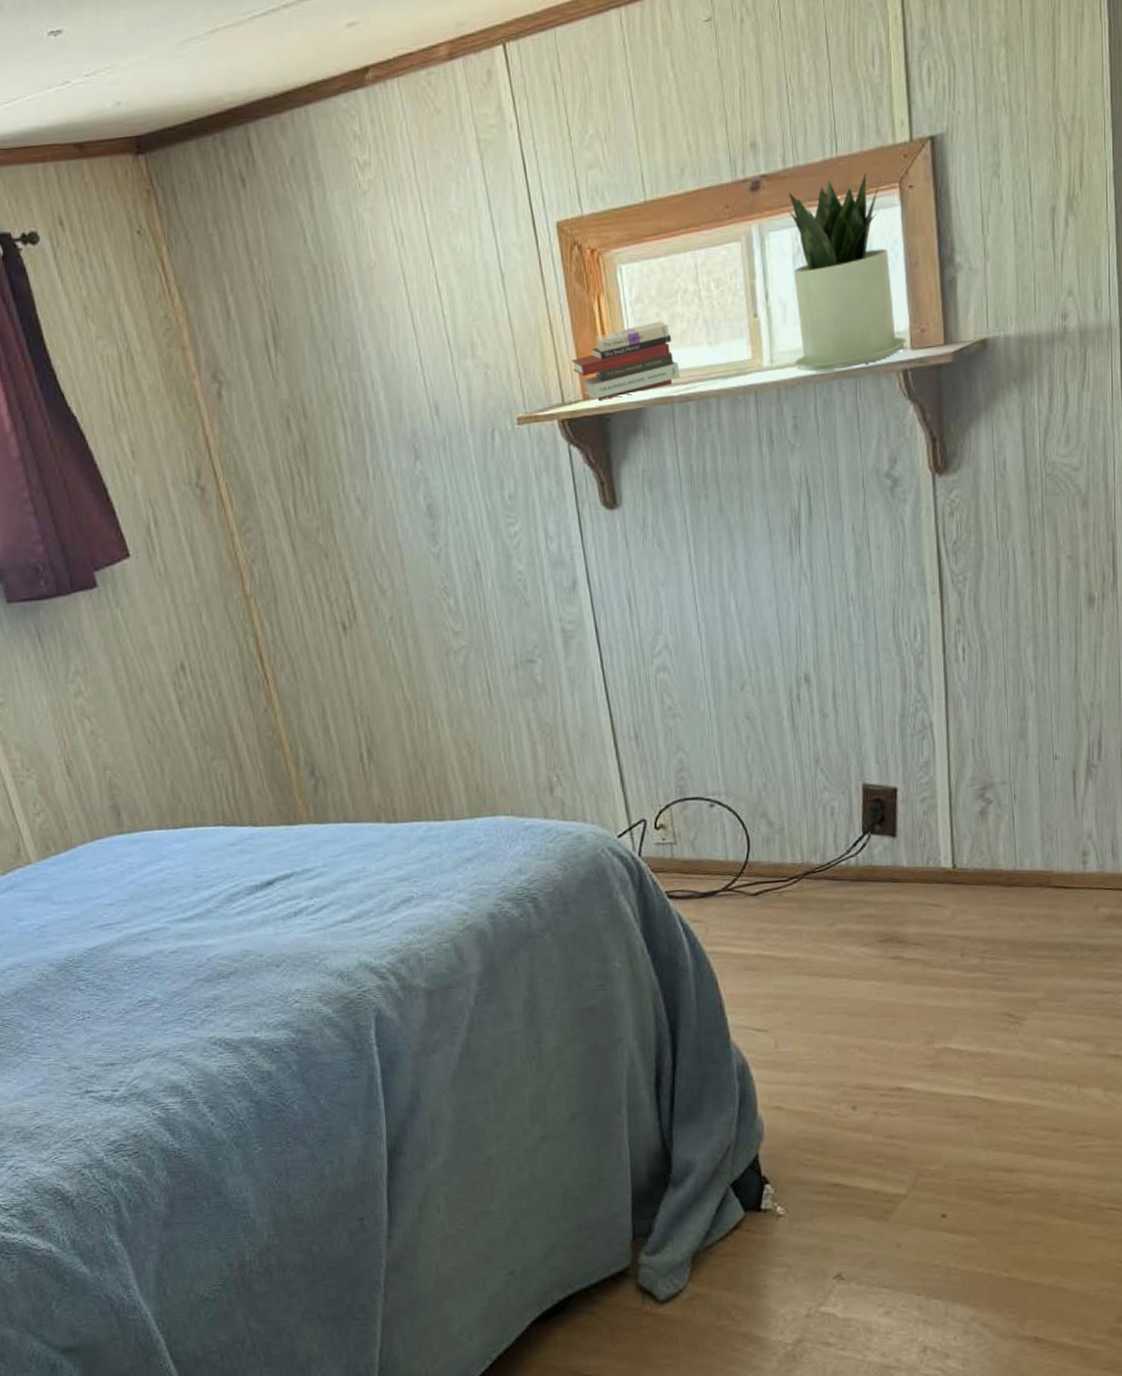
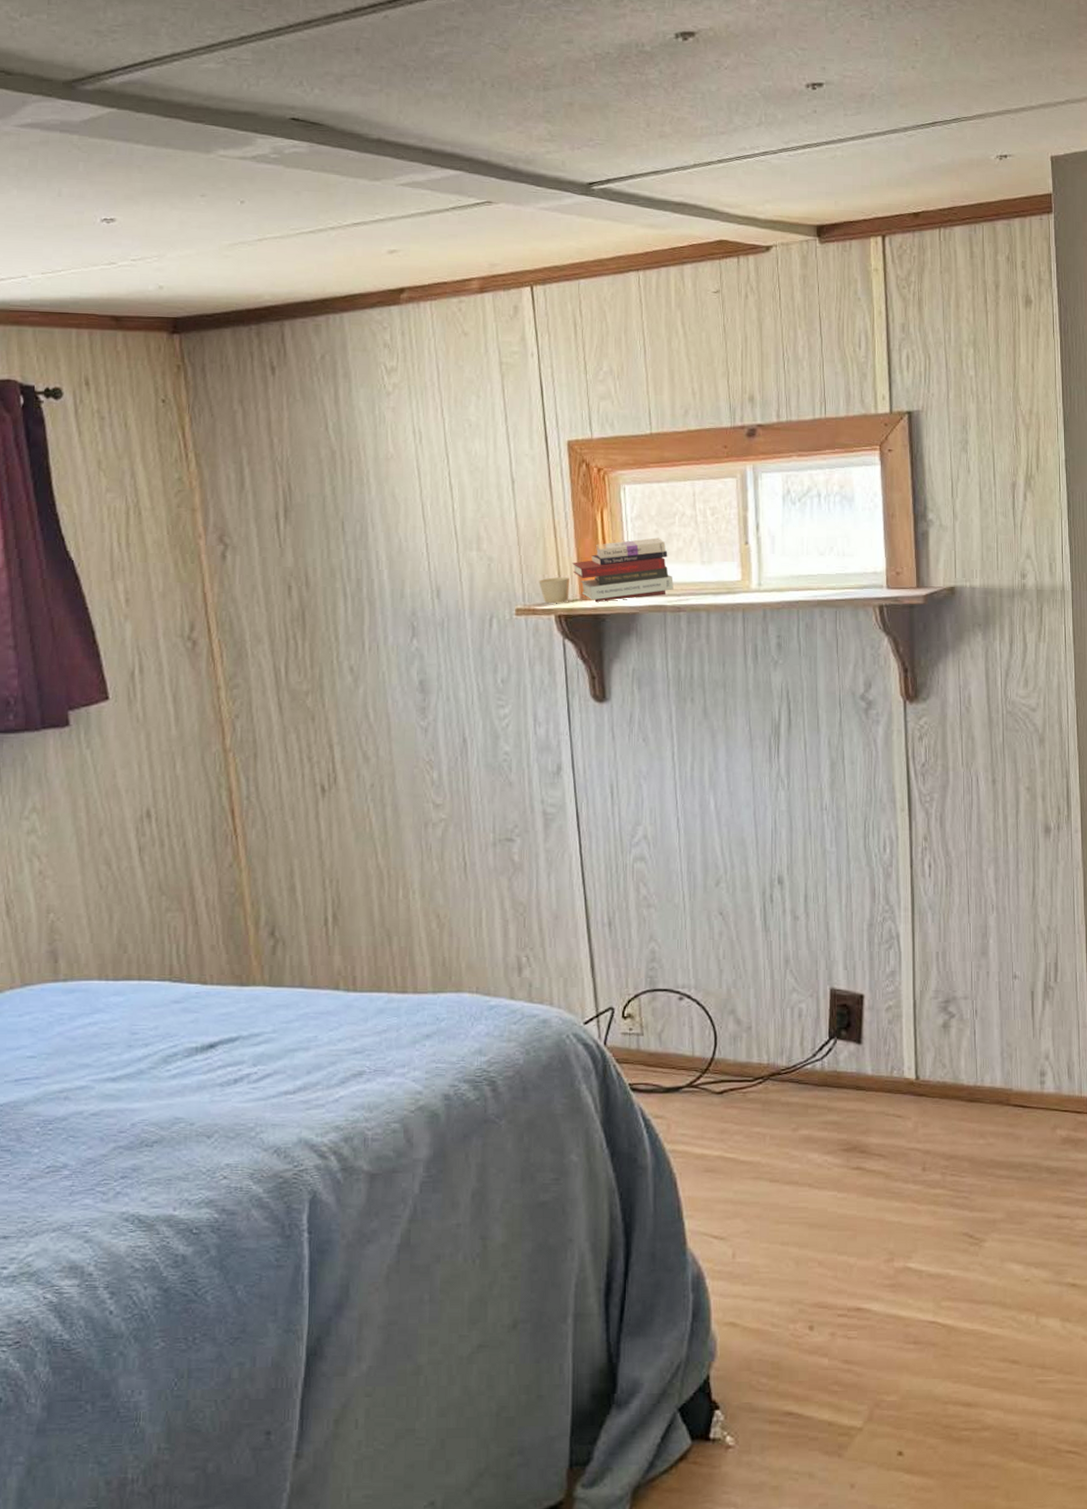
candle: none [538,376,571,407] -> present [538,576,570,603]
planter: present [788,173,906,372] -> none [780,434,883,599]

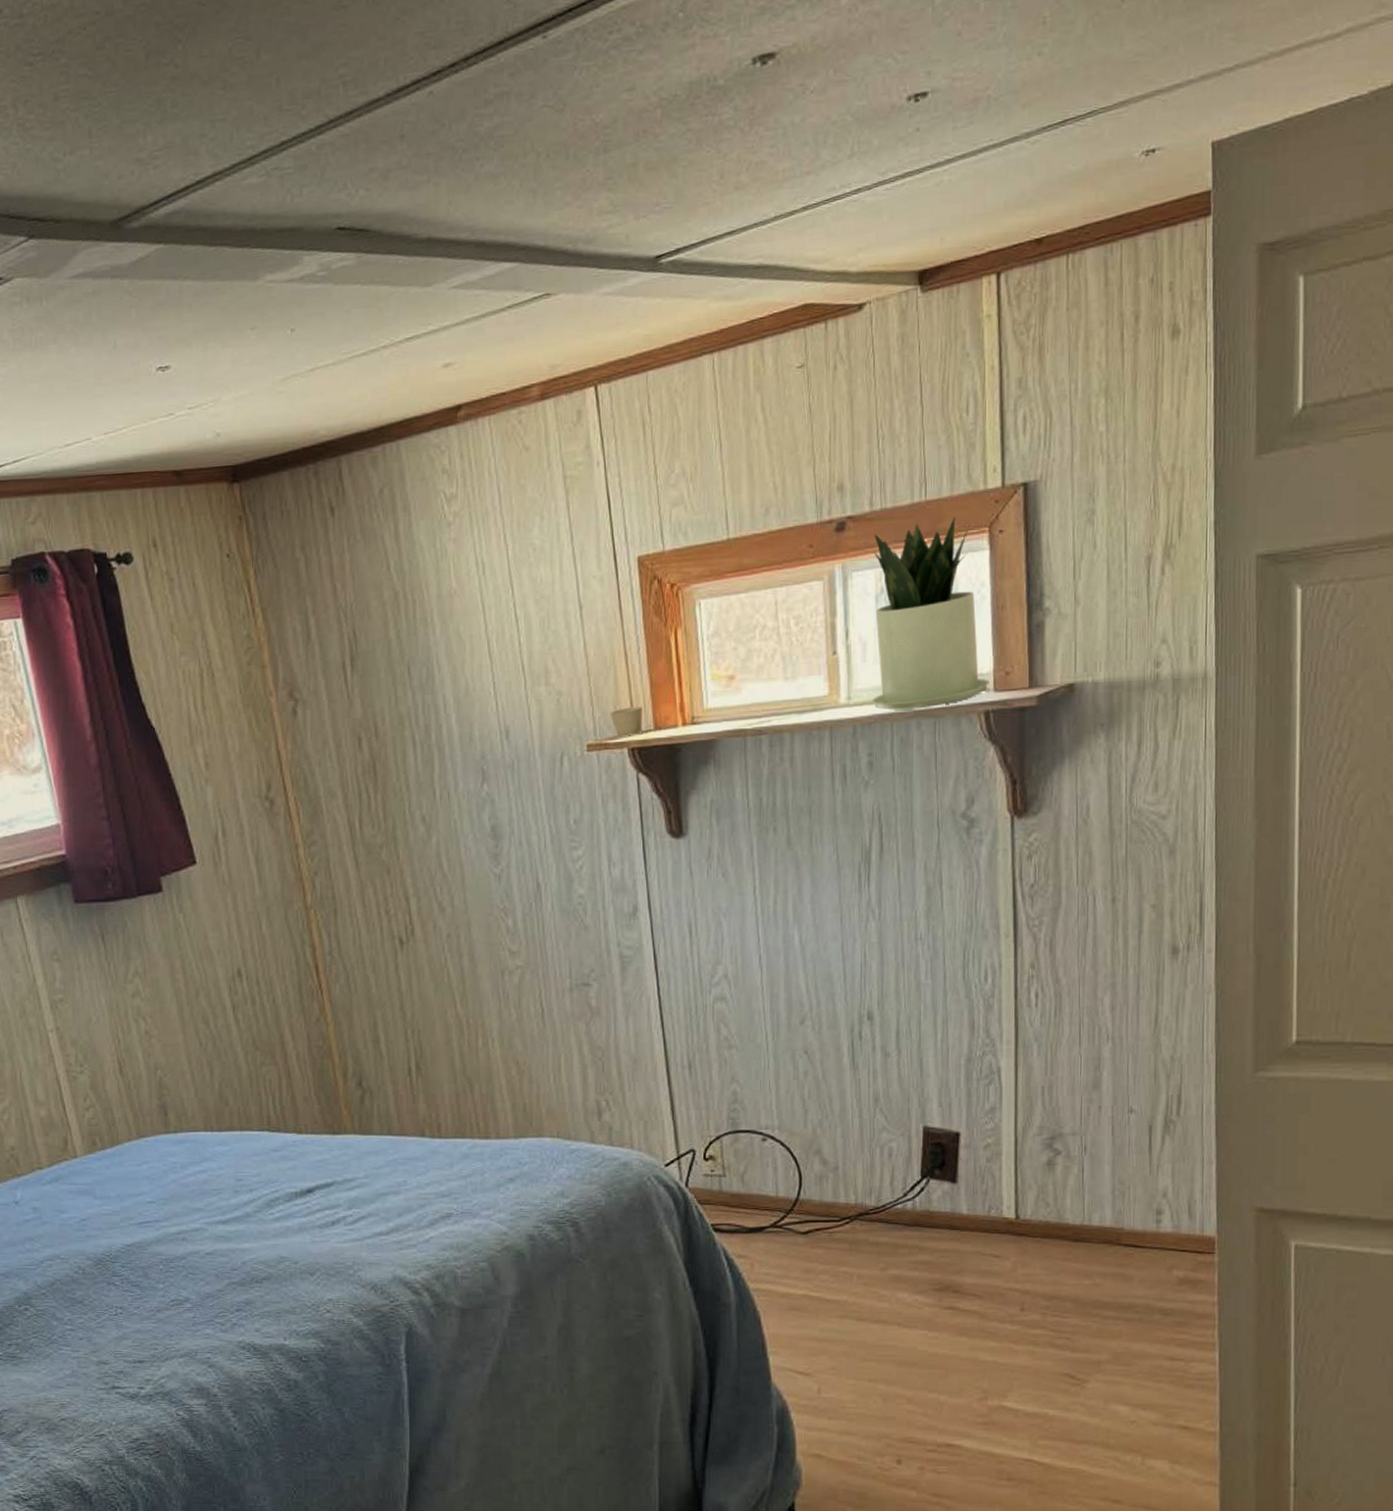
books: present [572,537,674,602] -> none [645,655,754,731]
planter: none [780,434,883,599] -> present [872,517,990,710]

